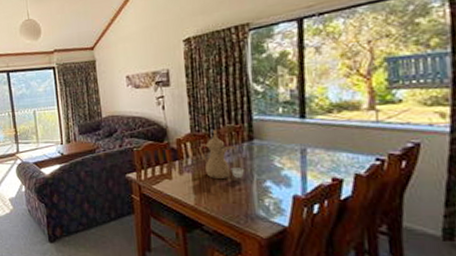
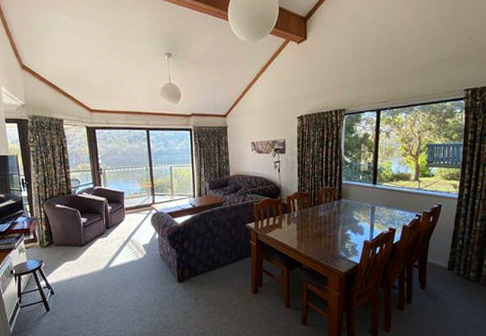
teapot: present [199,129,244,178] -> none [303,190,333,228]

